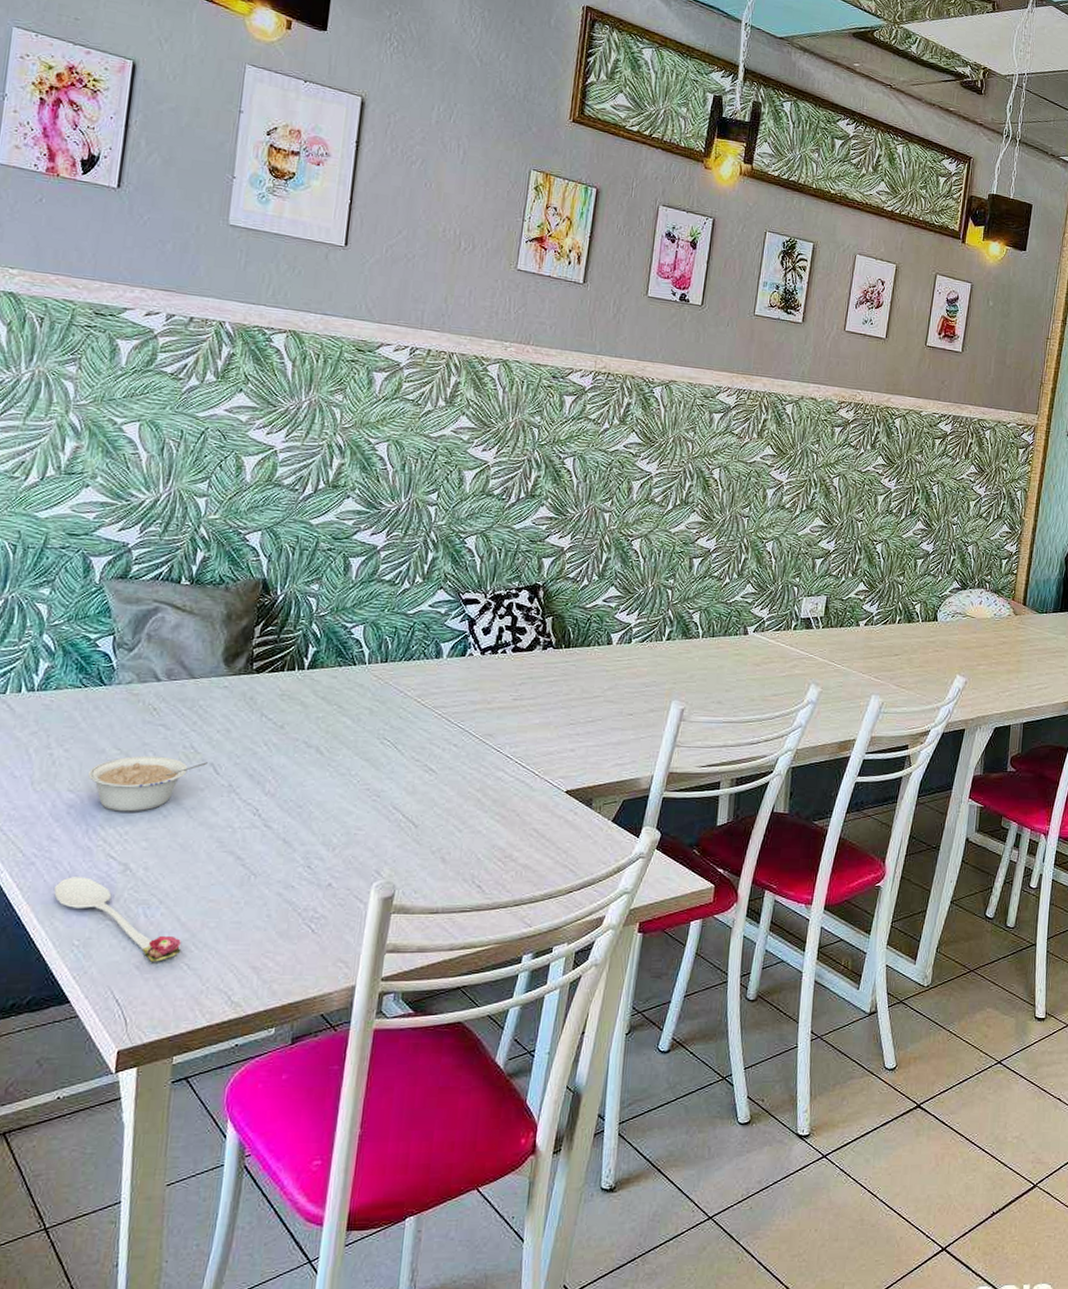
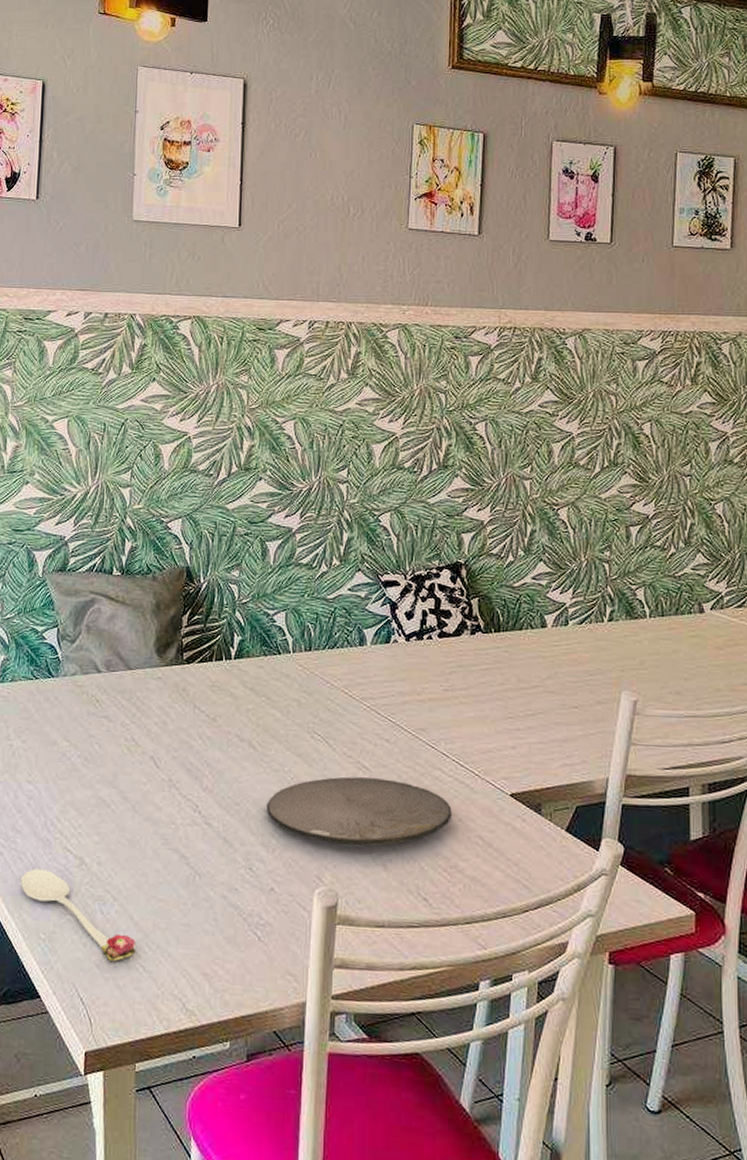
legume: present [88,755,208,812] -> none [44,748,148,805]
plate: none [330,779,511,842] -> present [266,776,452,846]

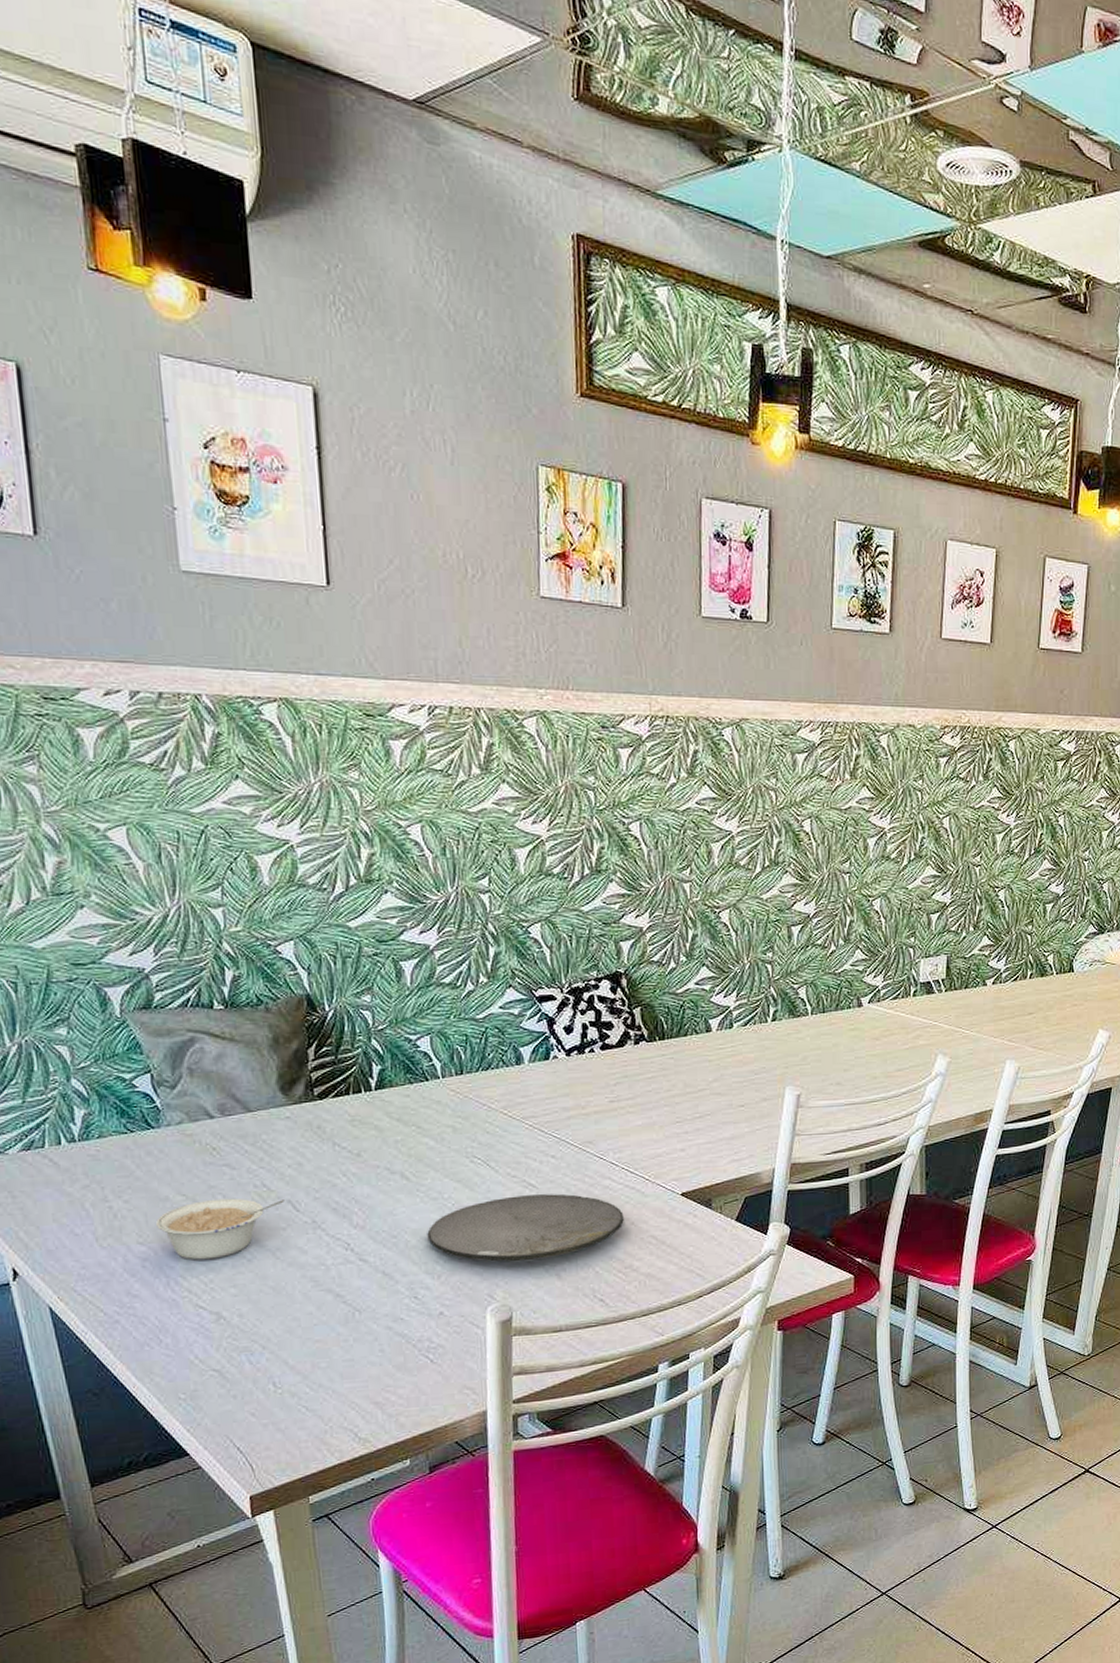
spoon: present [20,869,136,962] -> none [145,1330,296,1408]
legume: none [44,748,148,805] -> present [156,1198,284,1260]

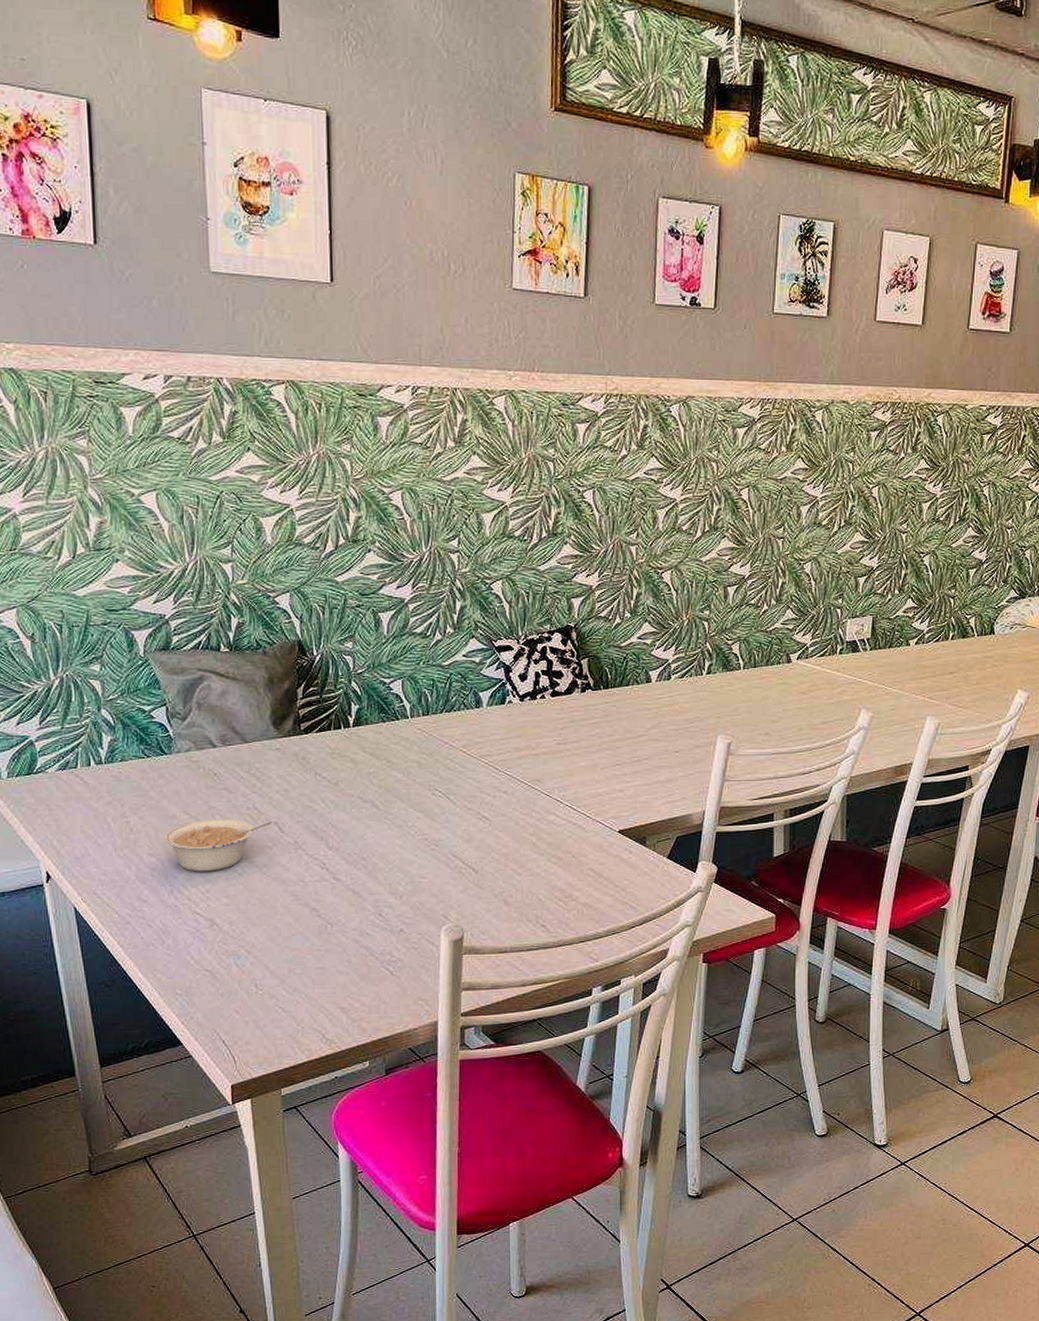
plate: present [427,1194,624,1262] -> none [392,826,566,887]

